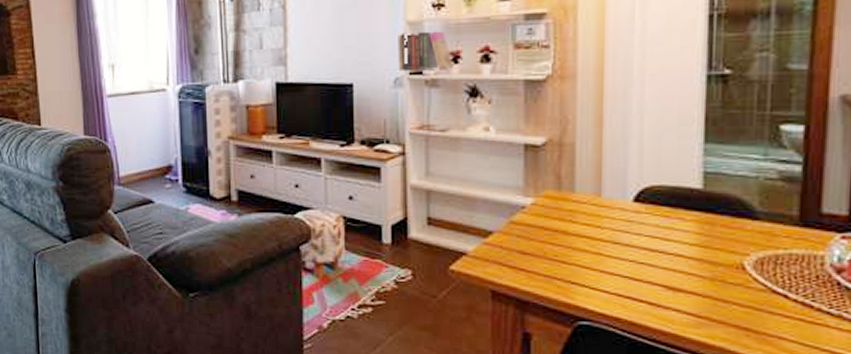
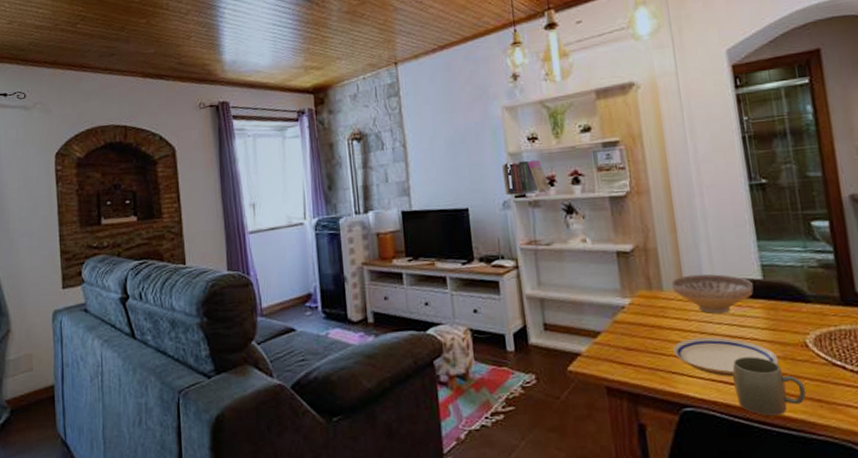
plate: none [577,247,705,294] -> present [673,336,779,377]
decorative bowl: none [587,177,689,222] -> present [672,273,754,313]
mug: none [644,274,732,341] -> present [732,357,807,417]

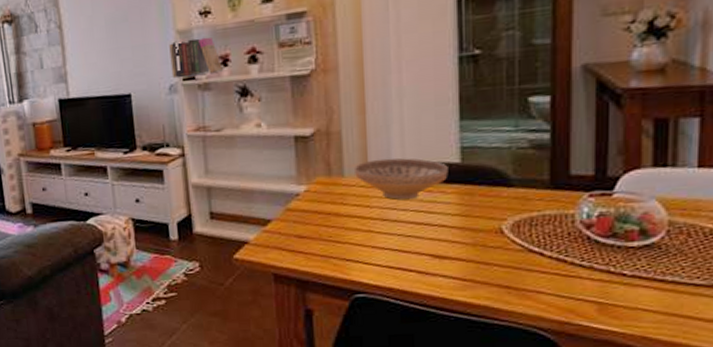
plate: present [673,336,779,377] -> none [350,223,467,264]
mug: present [732,357,807,417] -> none [413,243,494,303]

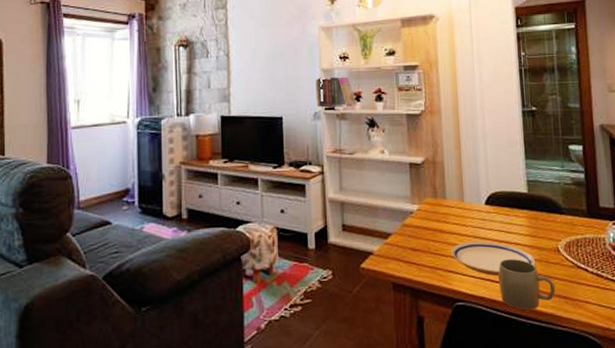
plate: none [350,223,467,264] -> present [451,240,536,276]
decorative bowl: present [355,158,448,200] -> none [454,186,520,220]
mug: none [413,243,494,303] -> present [498,259,556,311]

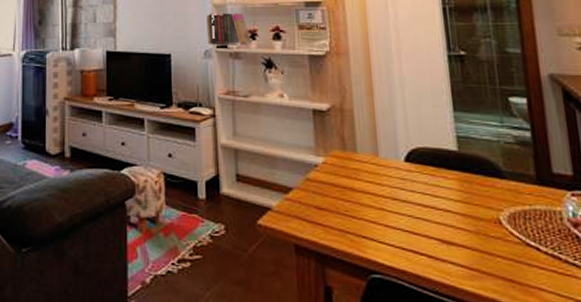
plate: present [451,240,536,276] -> none [364,203,471,248]
mug: present [498,259,556,311] -> none [423,228,499,293]

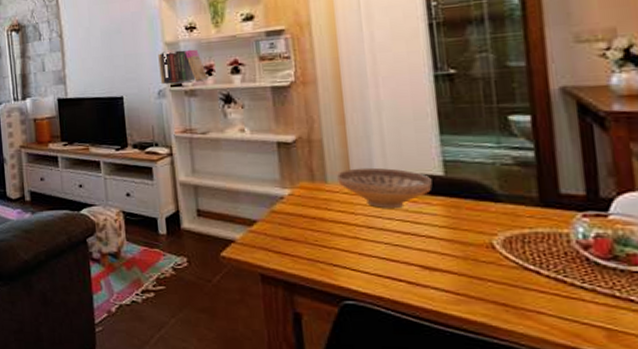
decorative bowl: none [366,139,448,180] -> present [337,167,433,208]

